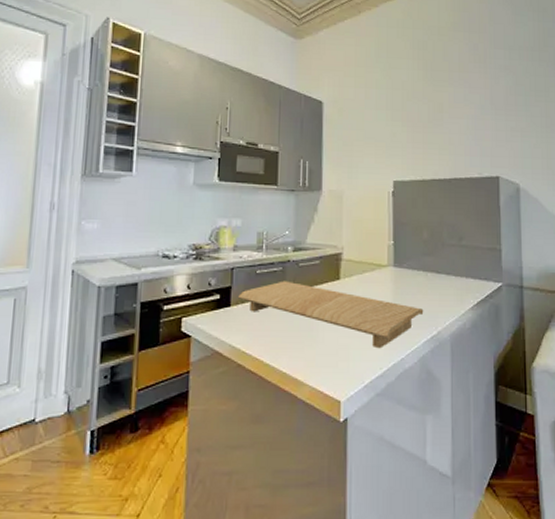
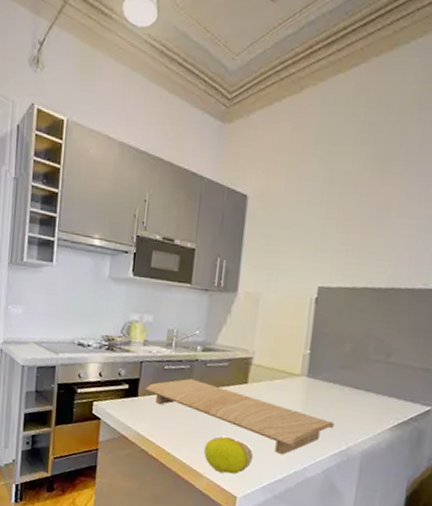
fruit: none [303,337,353,377] -> present [204,436,254,474]

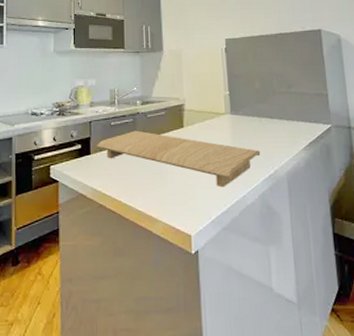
fruit: present [204,436,254,474] -> none [155,178,199,214]

